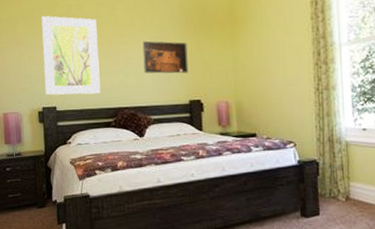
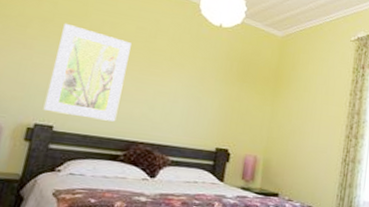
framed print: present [142,40,189,74] -> none [173,77,227,120]

